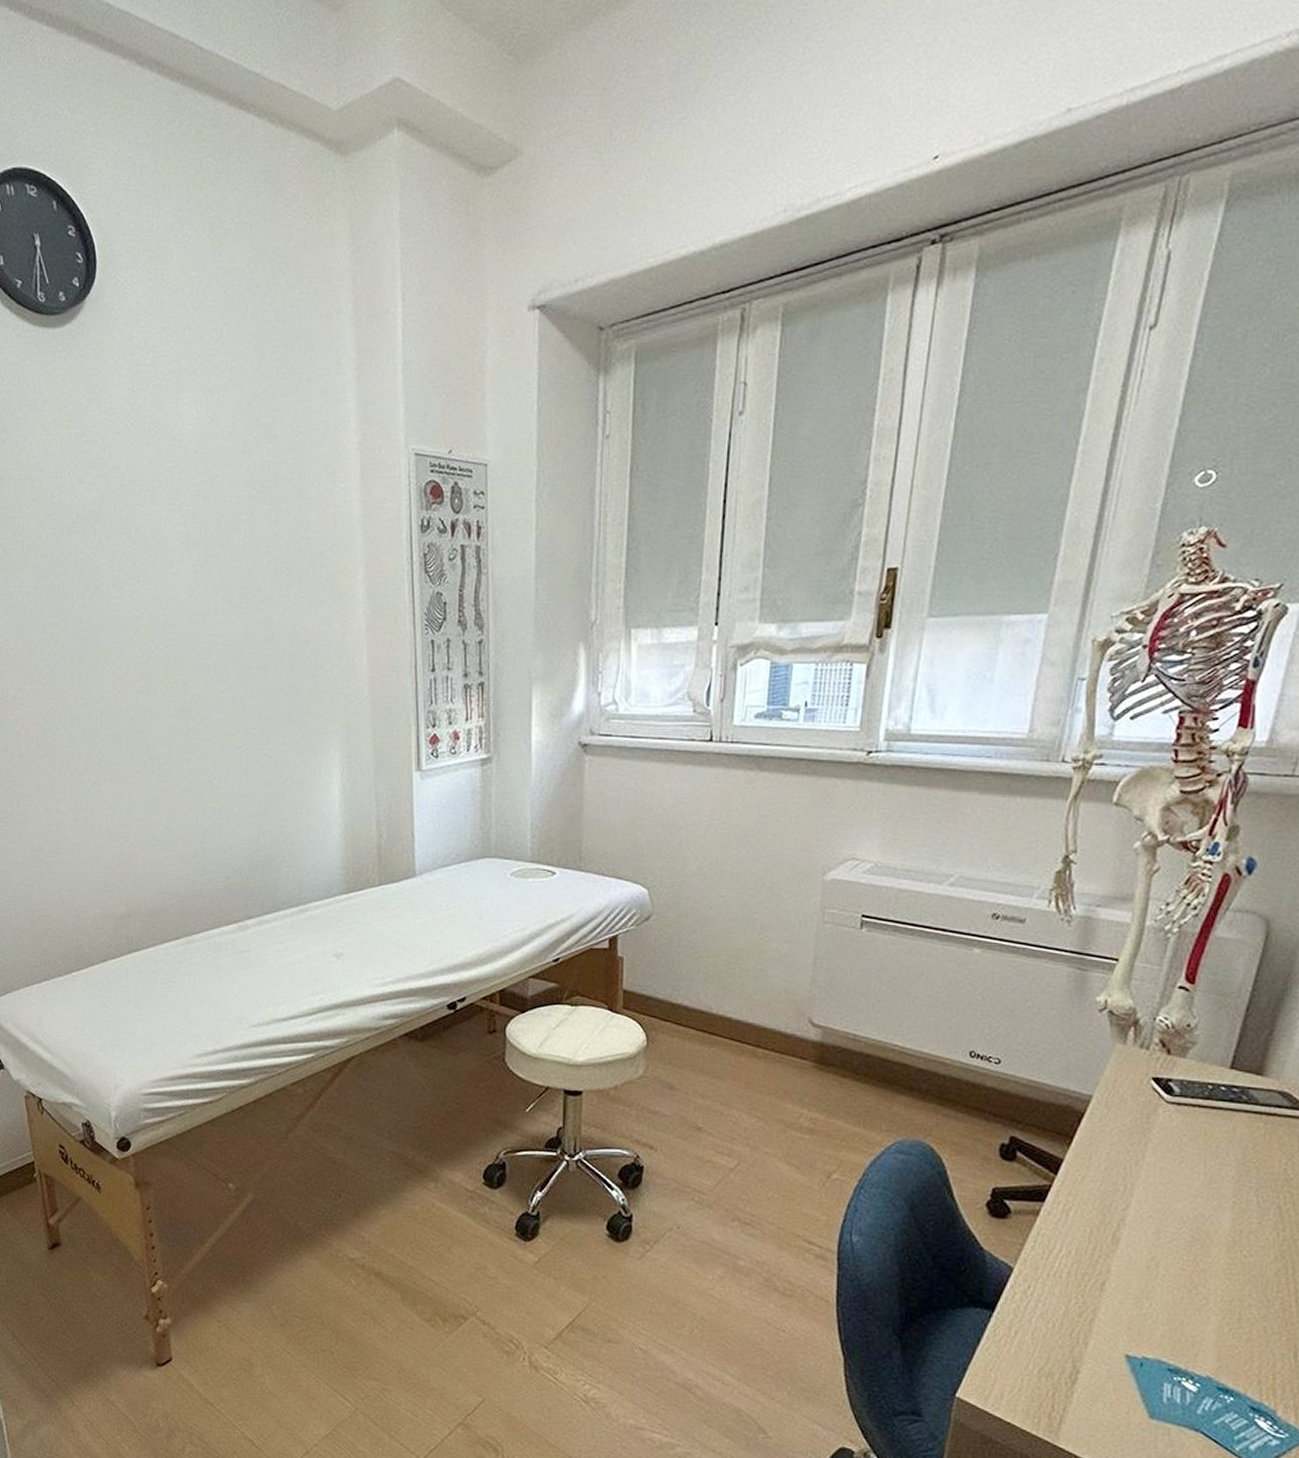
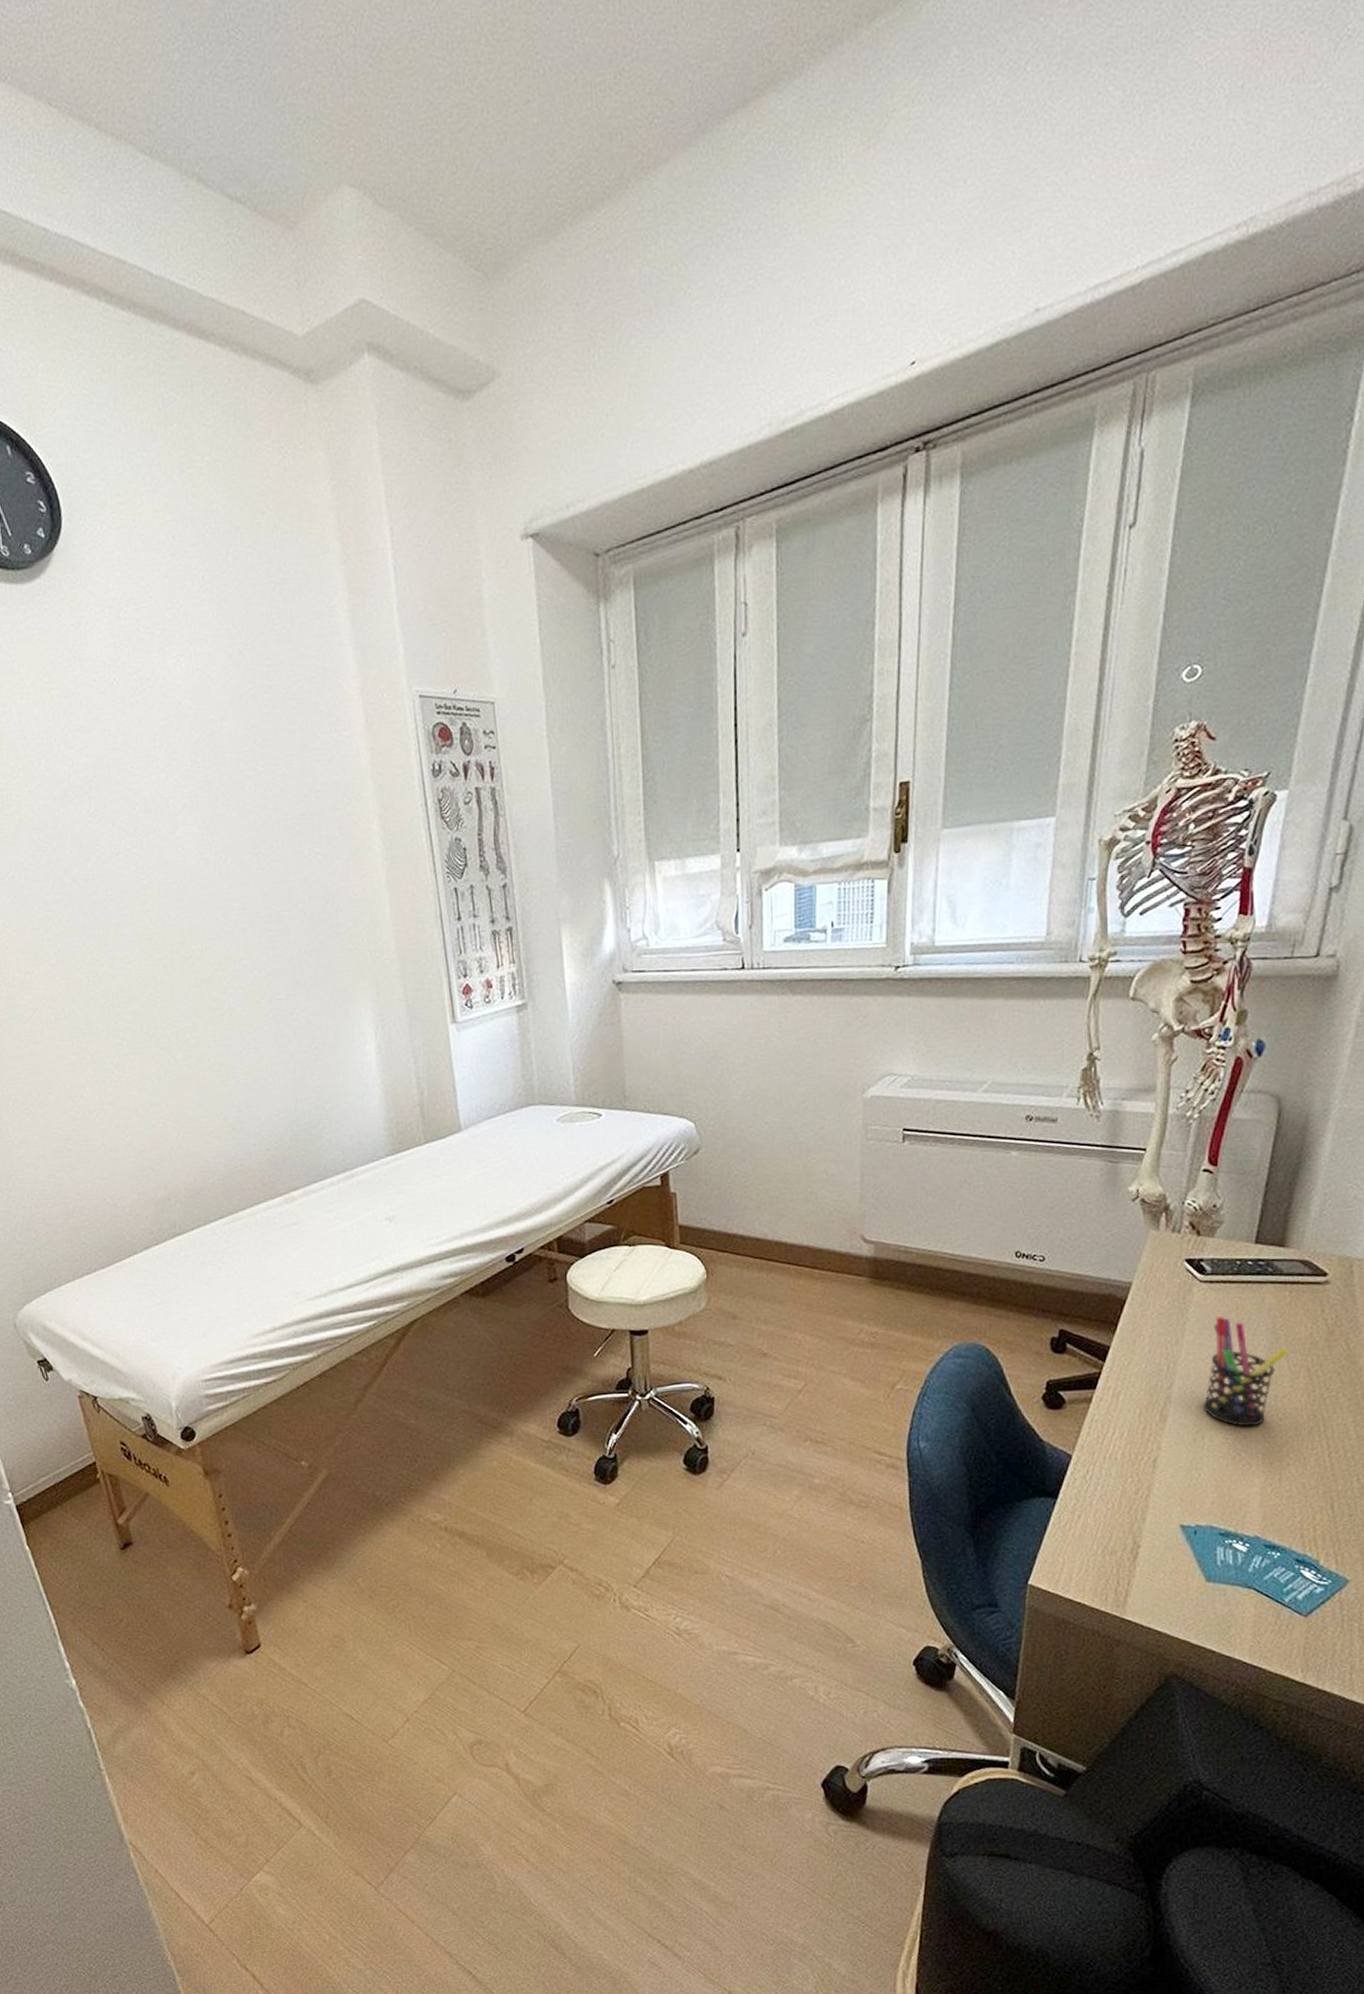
pen holder: none [1159,1141,1260,1260] -> present [1203,1317,1289,1427]

